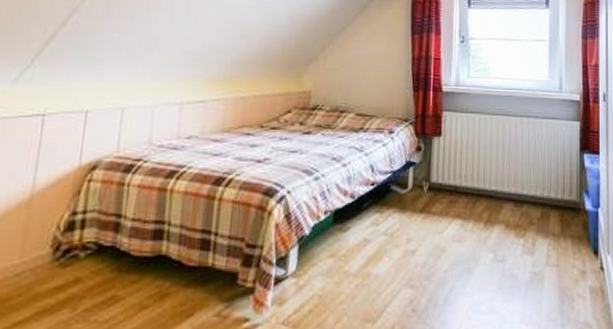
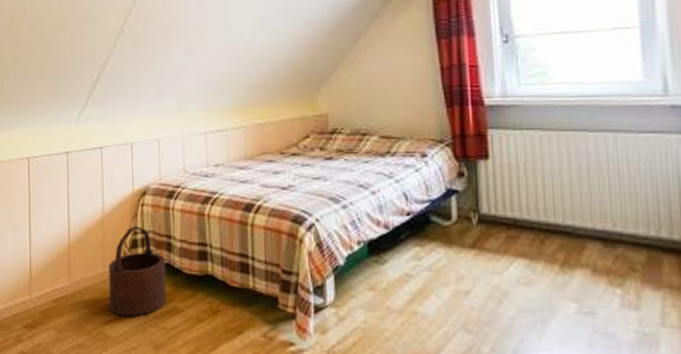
wooden bucket: none [22,206,111,315] -> present [109,227,167,317]

